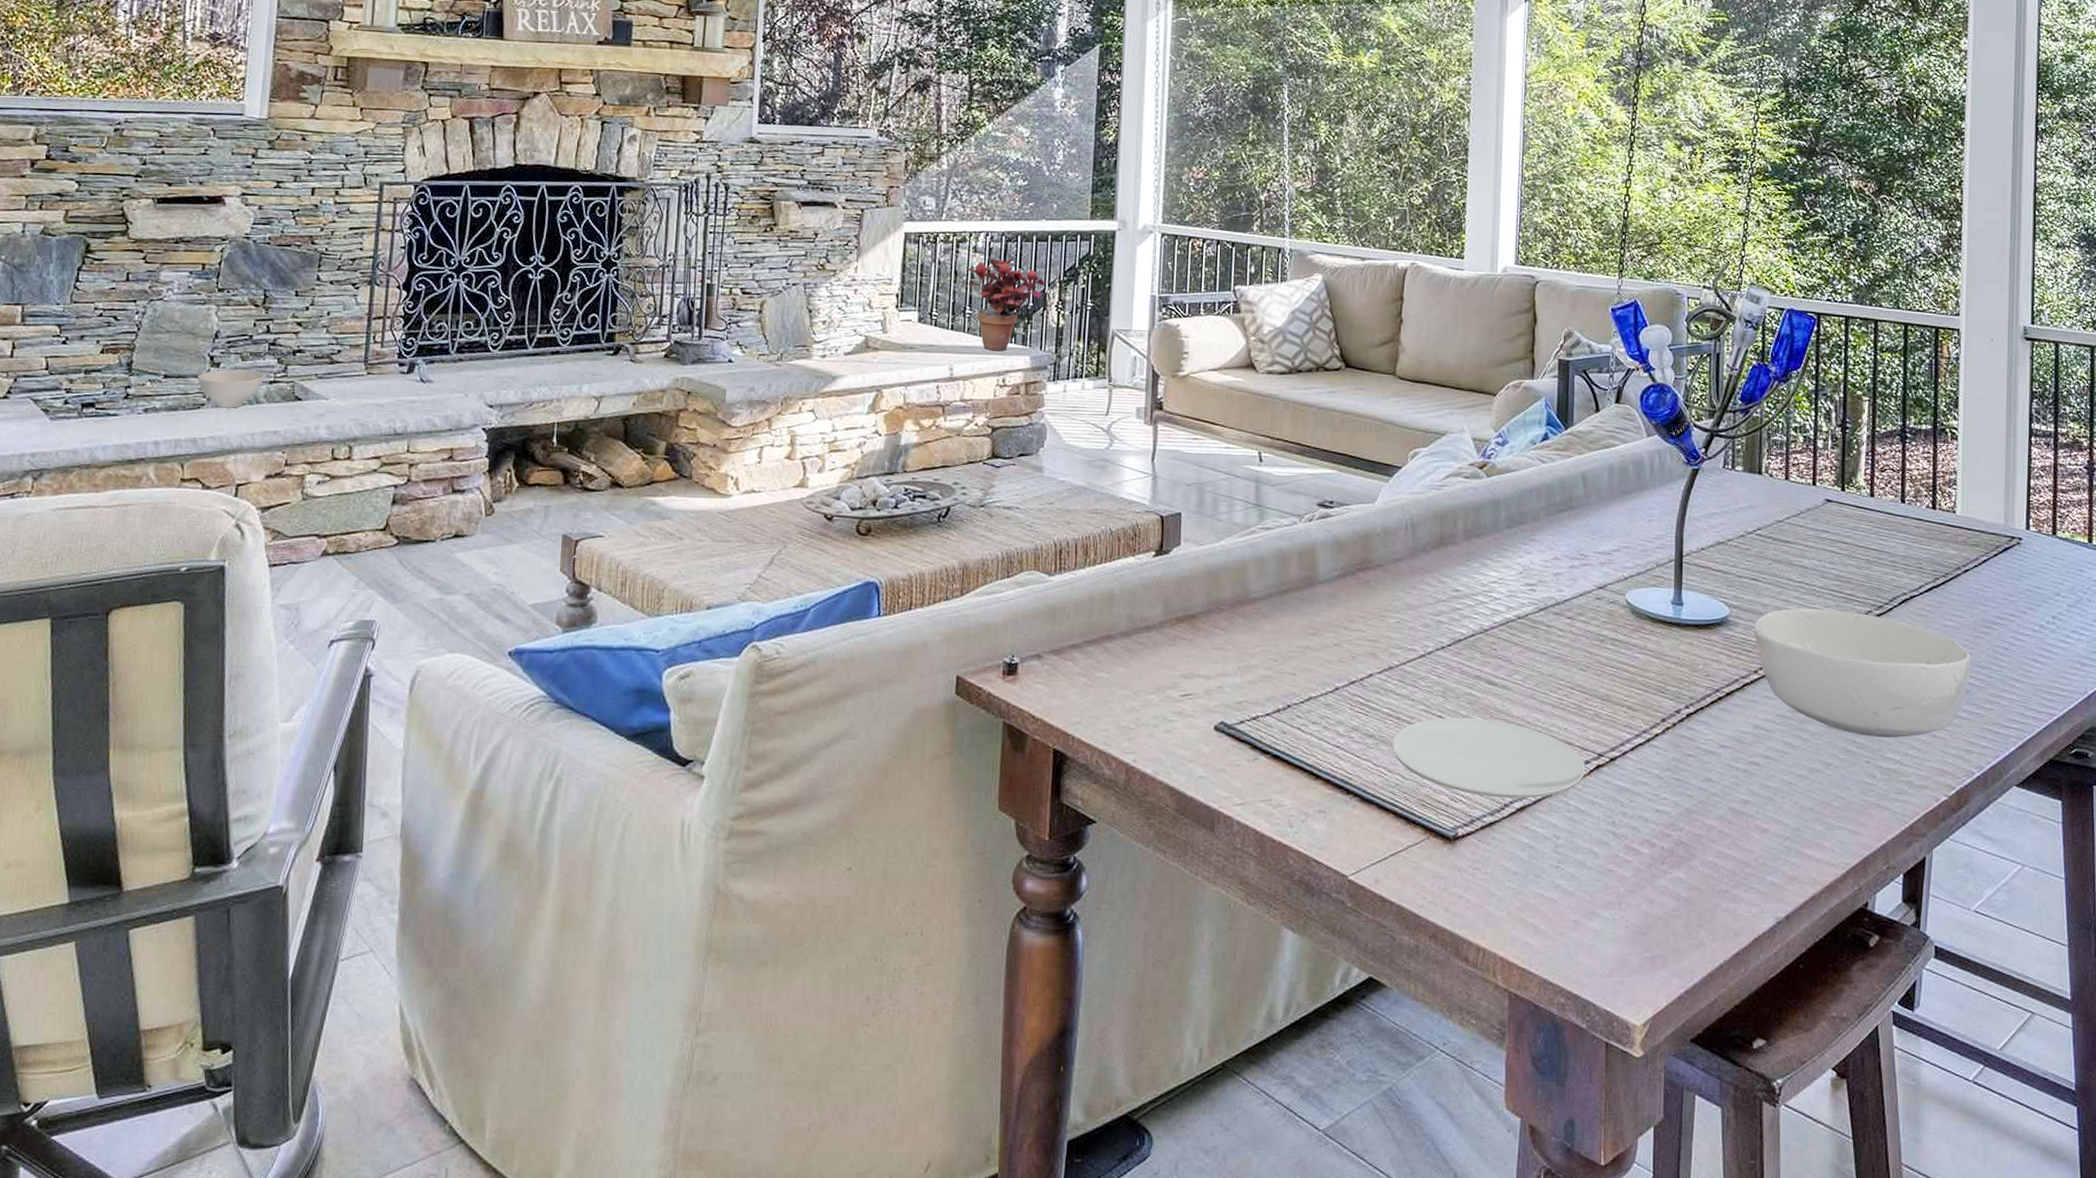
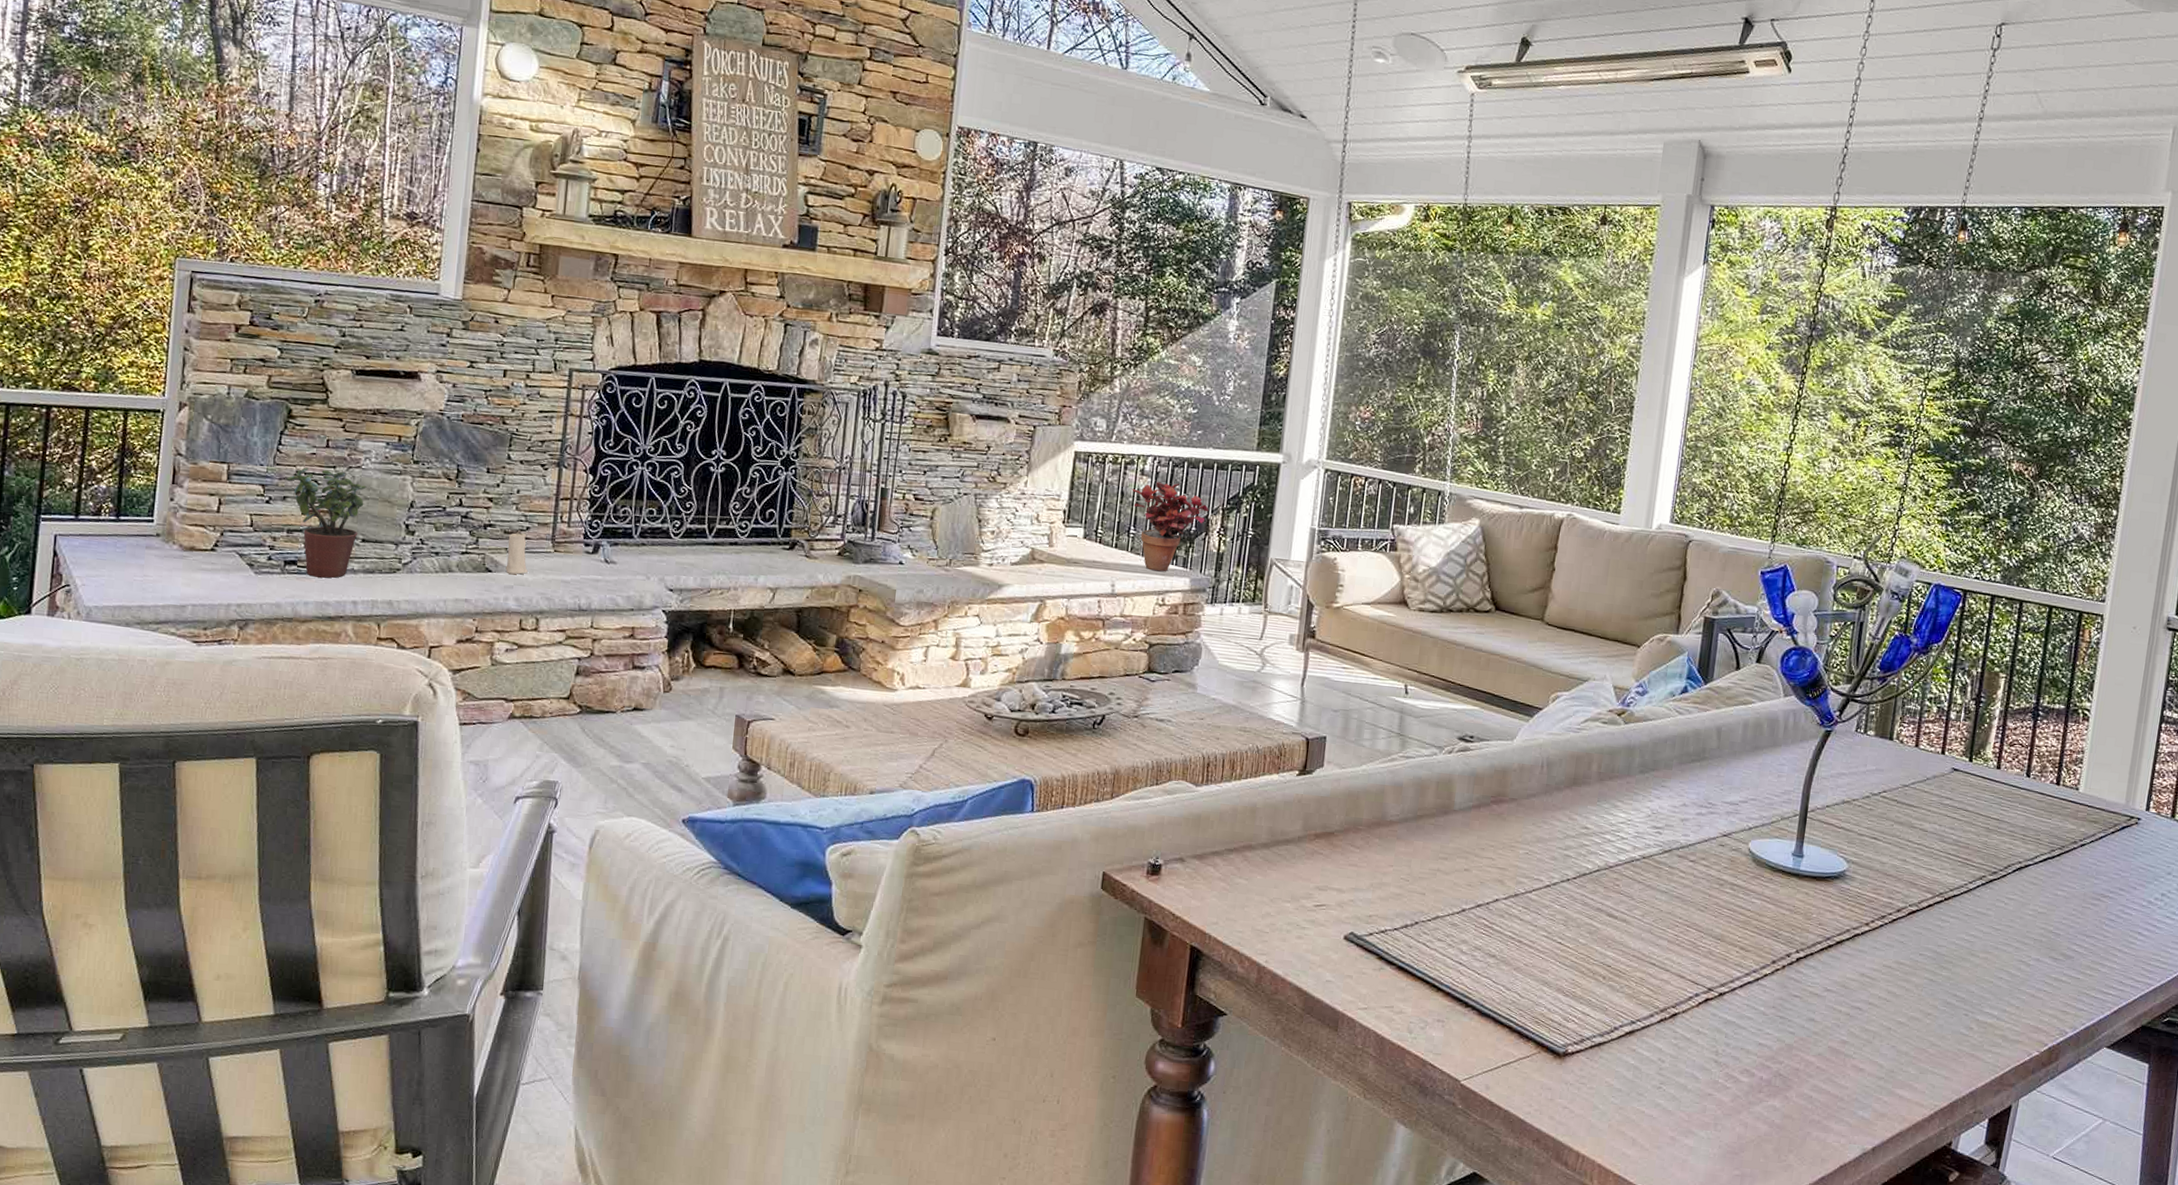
potted plant: none [84,303,169,419] -> present [286,467,367,578]
bowl: present [197,369,266,408] -> none [393,537,458,575]
candle: none [316,354,340,402] -> present [505,530,528,575]
plate: present [1391,717,1586,799] -> none [1511,944,1695,1024]
bowl: present [1753,608,1971,738] -> none [1869,868,2077,995]

